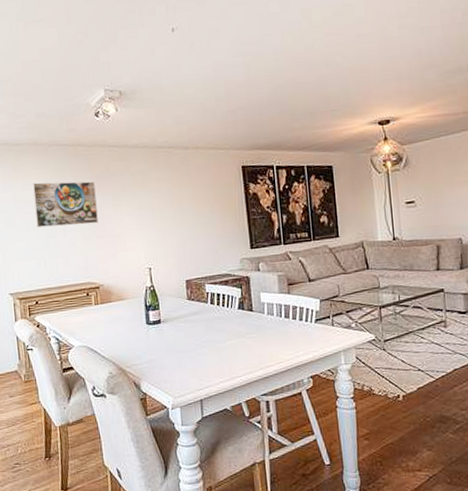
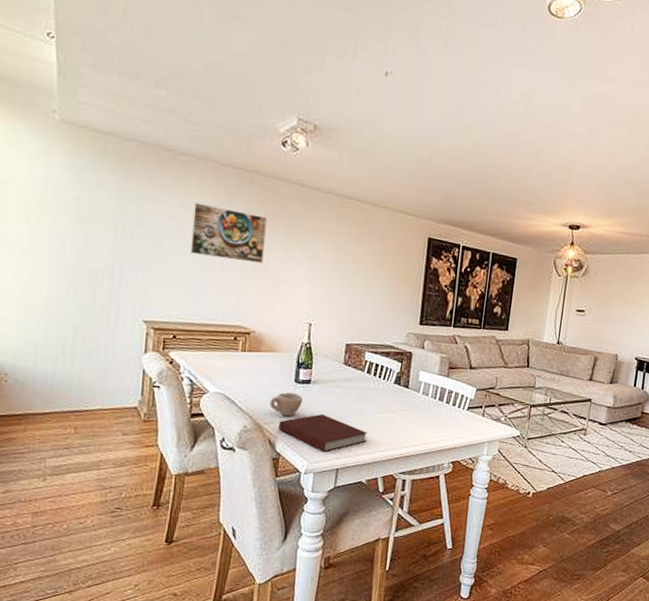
cup: none [128,334,157,358] -> present [270,392,303,417]
notebook: none [140,350,224,386] -> present [278,414,368,453]

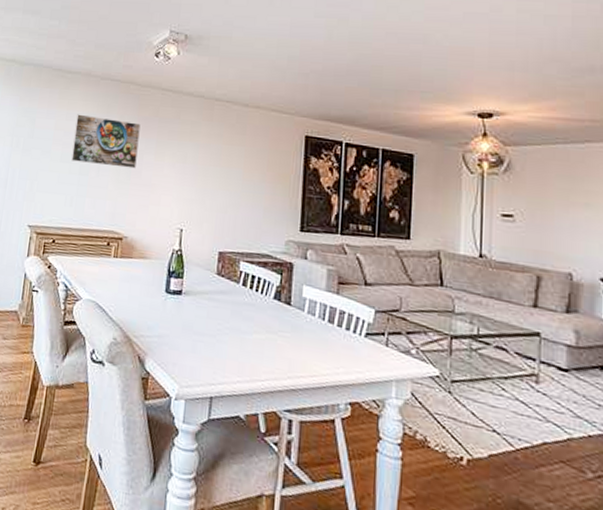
cup: present [270,392,303,417] -> none [140,303,173,331]
notebook: present [278,414,368,453] -> none [148,330,245,376]

